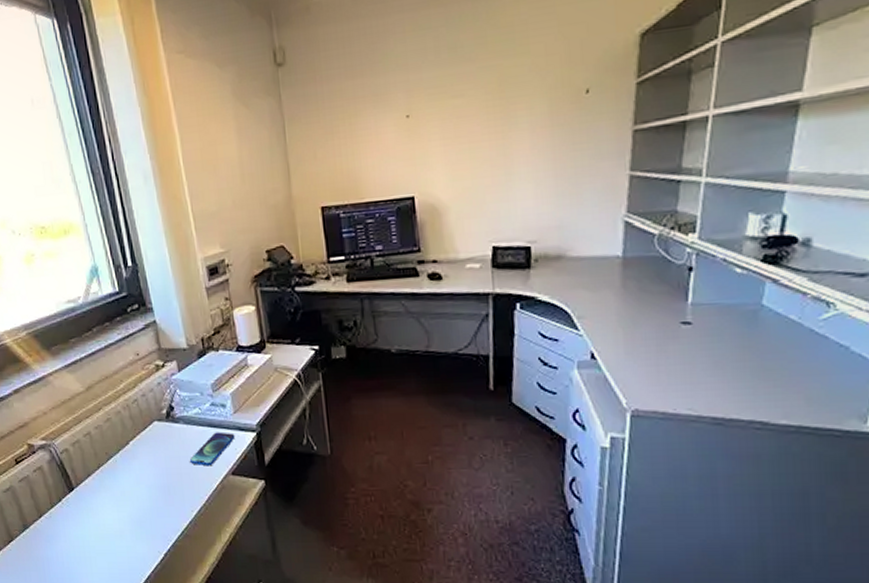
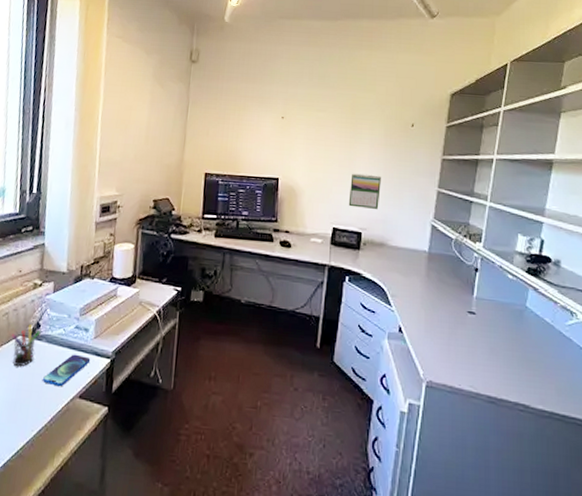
pen holder: none [147,408,176,452] -> present [12,324,41,367]
calendar: none [508,170,551,217] -> present [348,173,381,209]

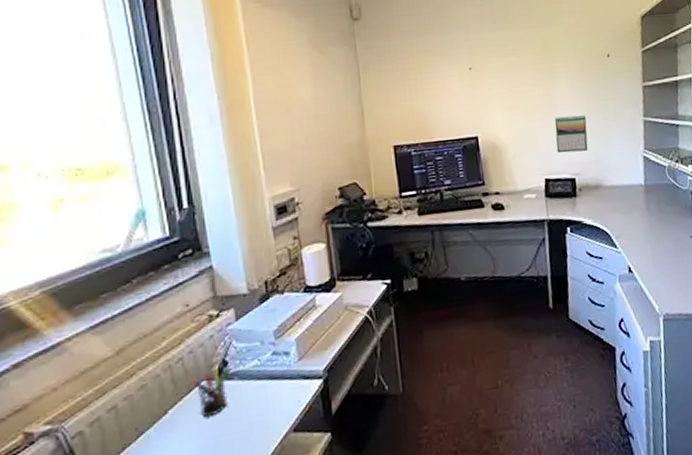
smartphone: present [42,354,91,387] -> none [243,383,299,427]

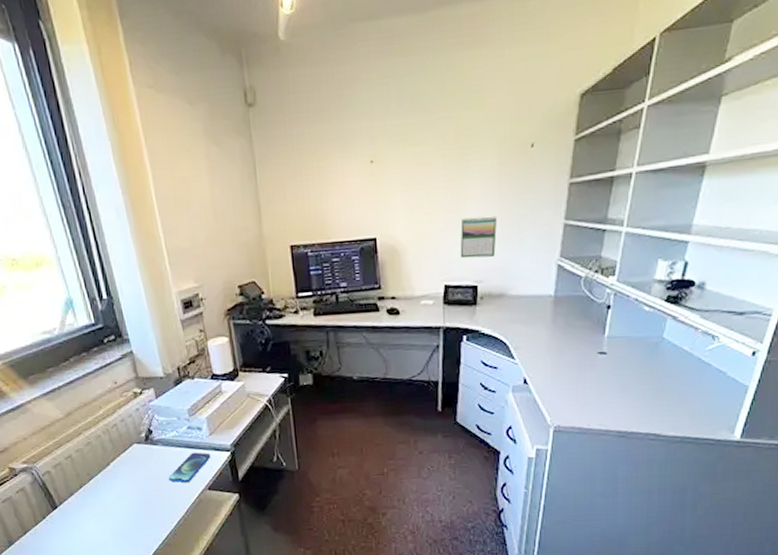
pen holder: present [193,364,230,417] -> none [126,432,155,472]
smartphone: none [243,383,299,427] -> present [168,452,211,483]

